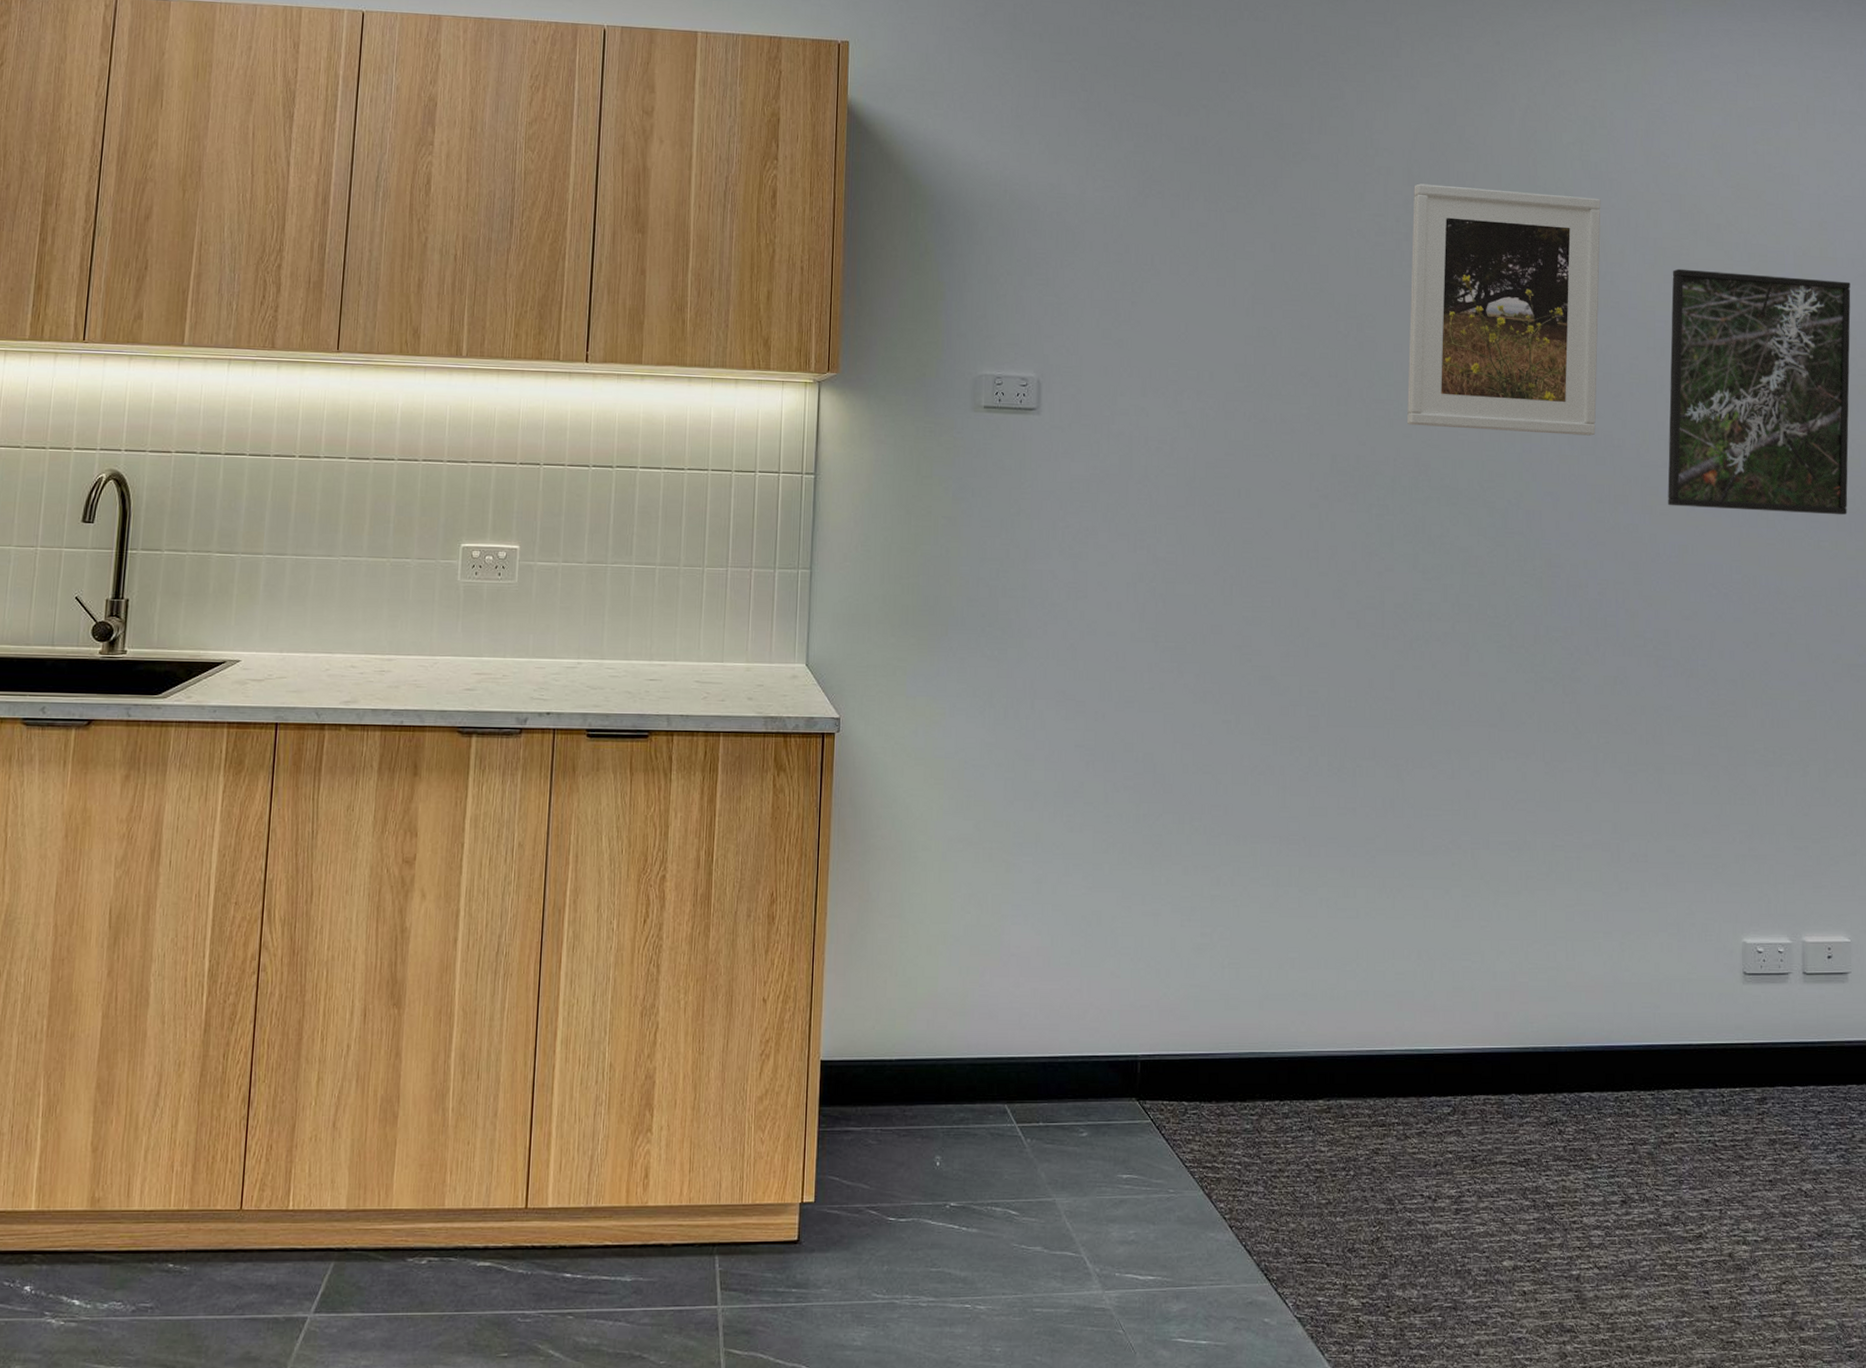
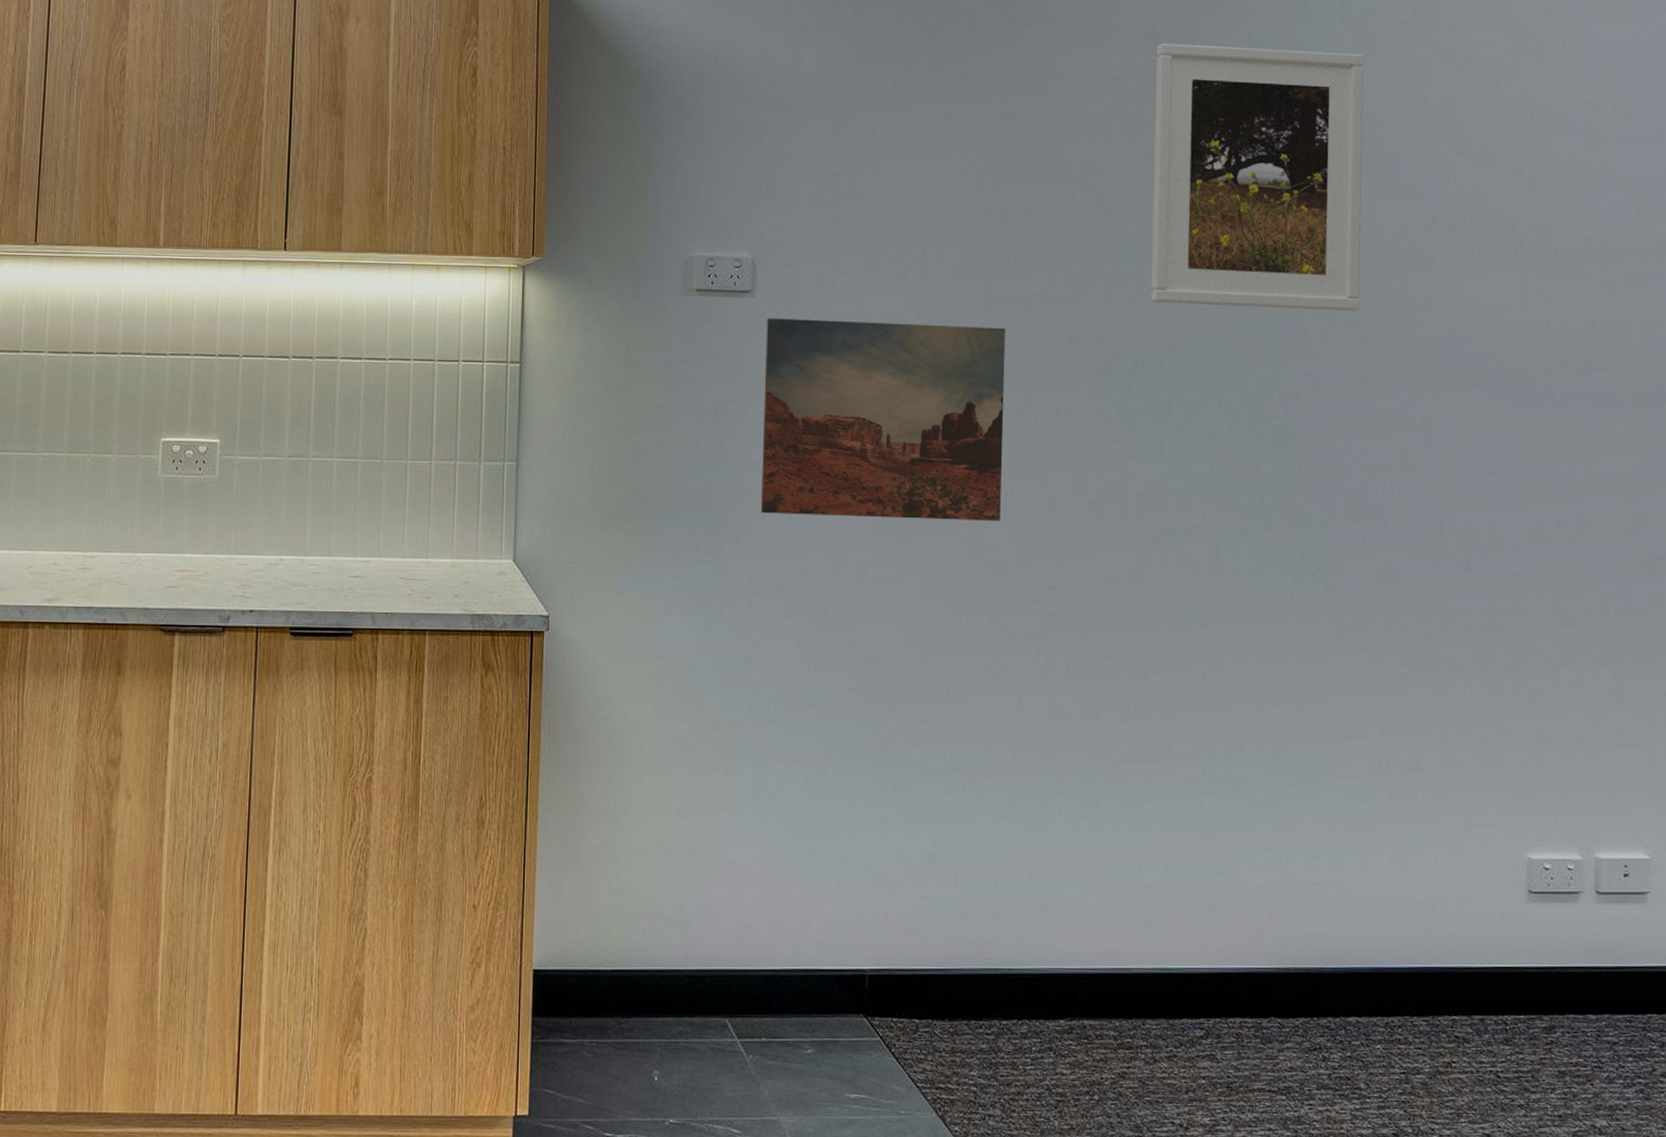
wall art: none [1043,434,1274,629] -> present [760,318,1006,521]
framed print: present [1668,268,1851,515] -> none [1440,128,1648,394]

